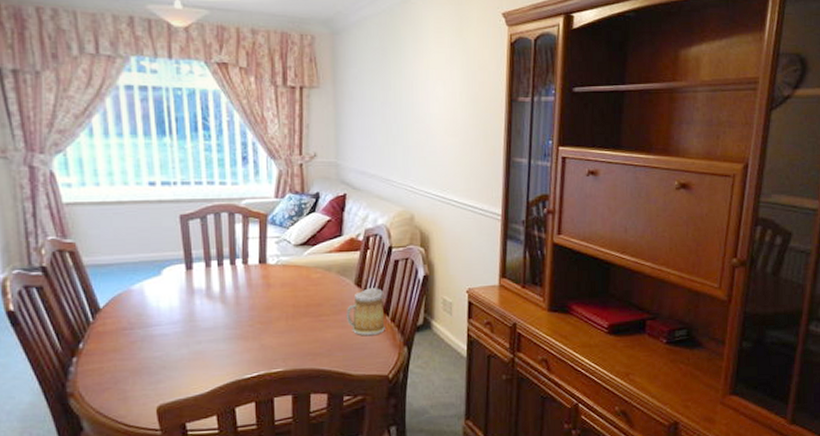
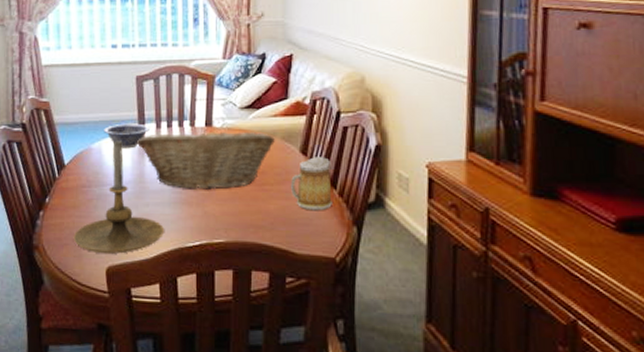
candle holder: none [115,281,219,394] -> present [73,140,164,254]
bowl: none [145,263,198,289] -> present [104,123,150,149]
fruit basket: none [183,266,330,325] -> present [136,129,275,190]

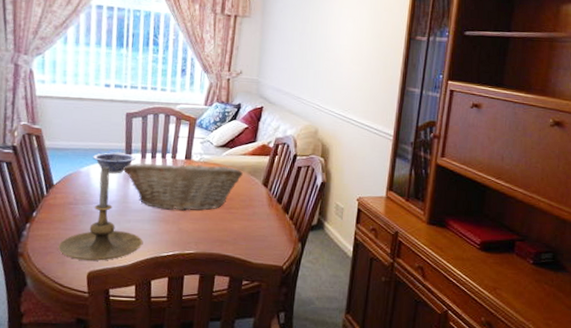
mug: present [291,157,332,211] -> none [252,189,285,231]

